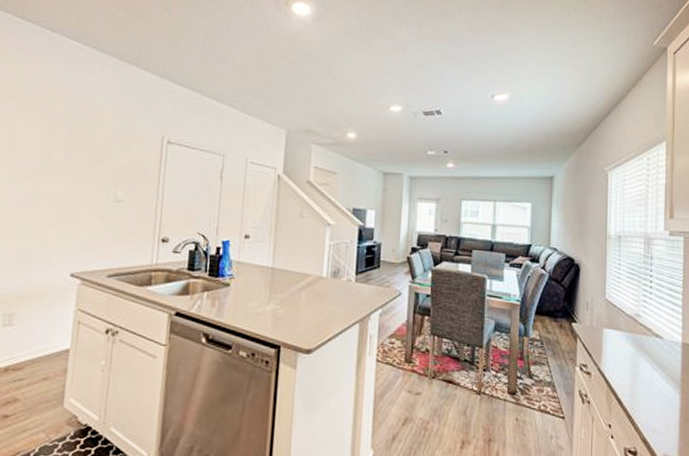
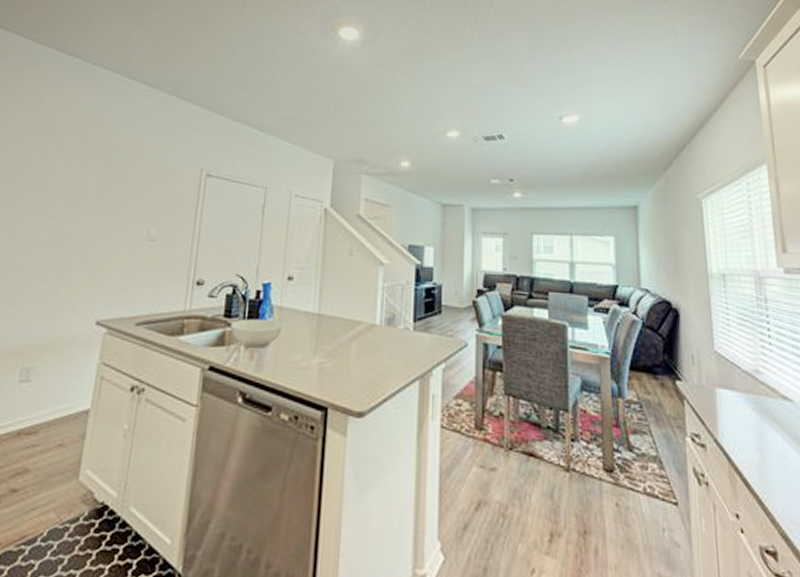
bowl: none [193,271,241,297] -> present [230,318,283,348]

